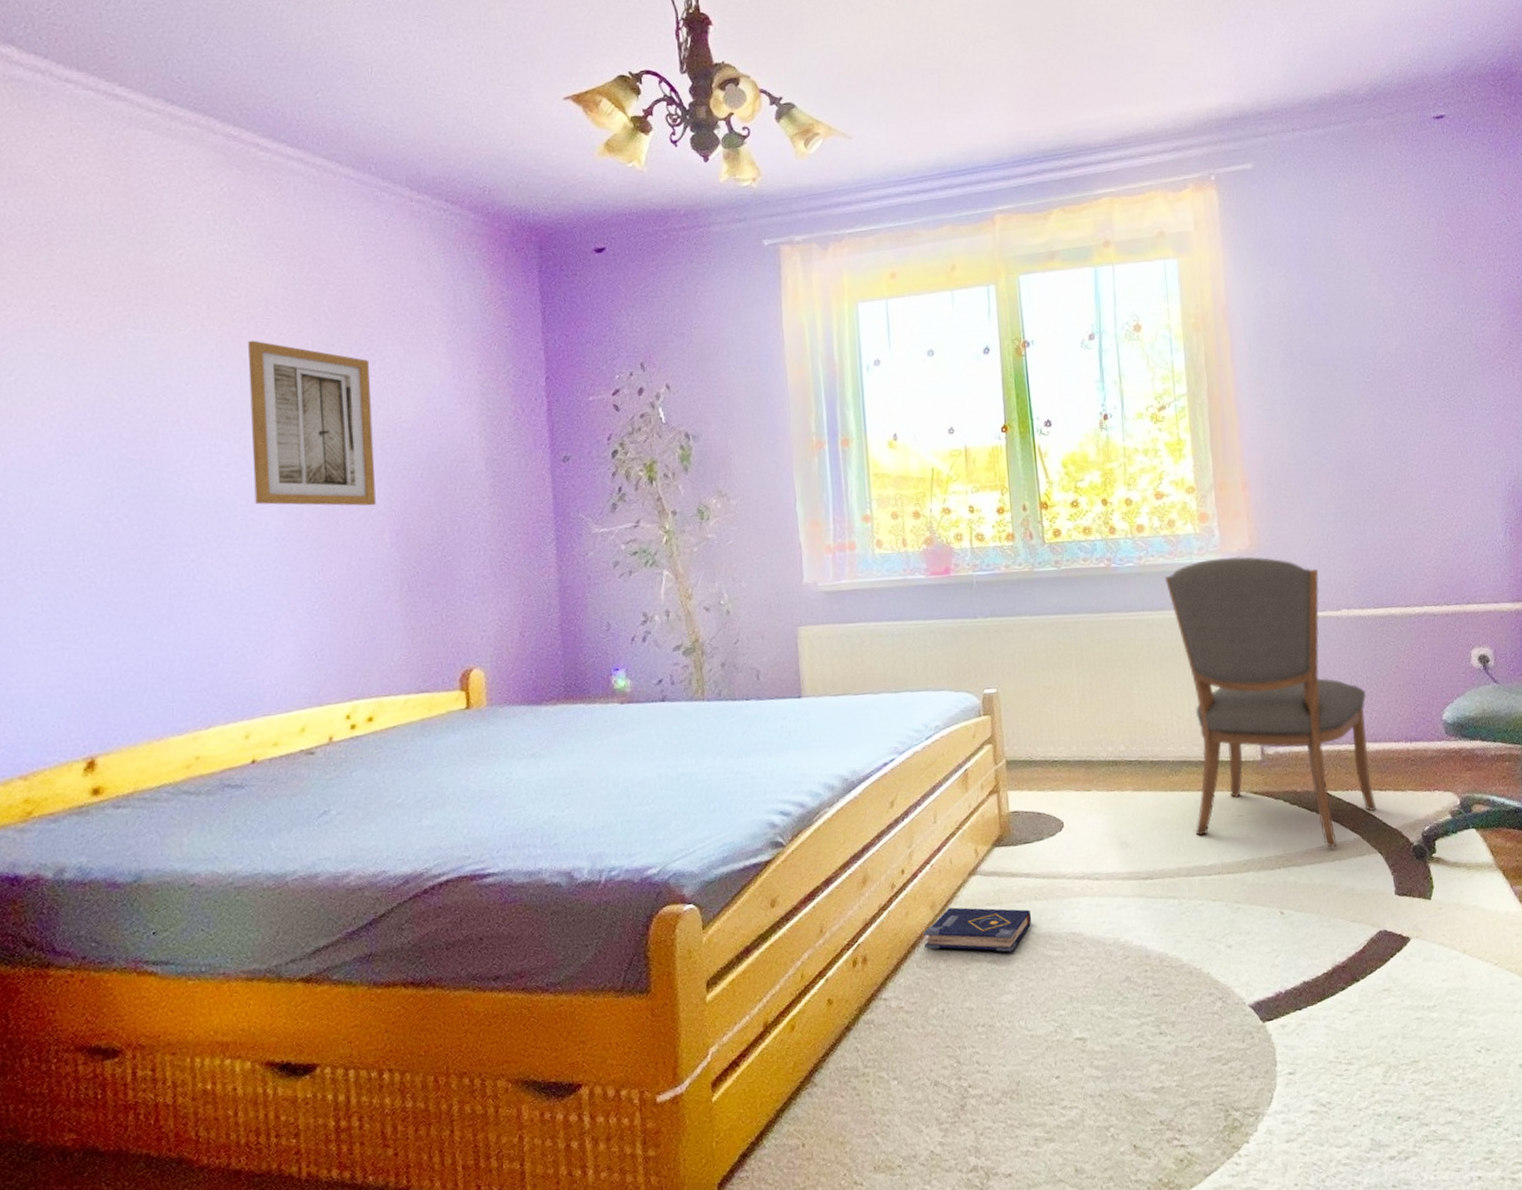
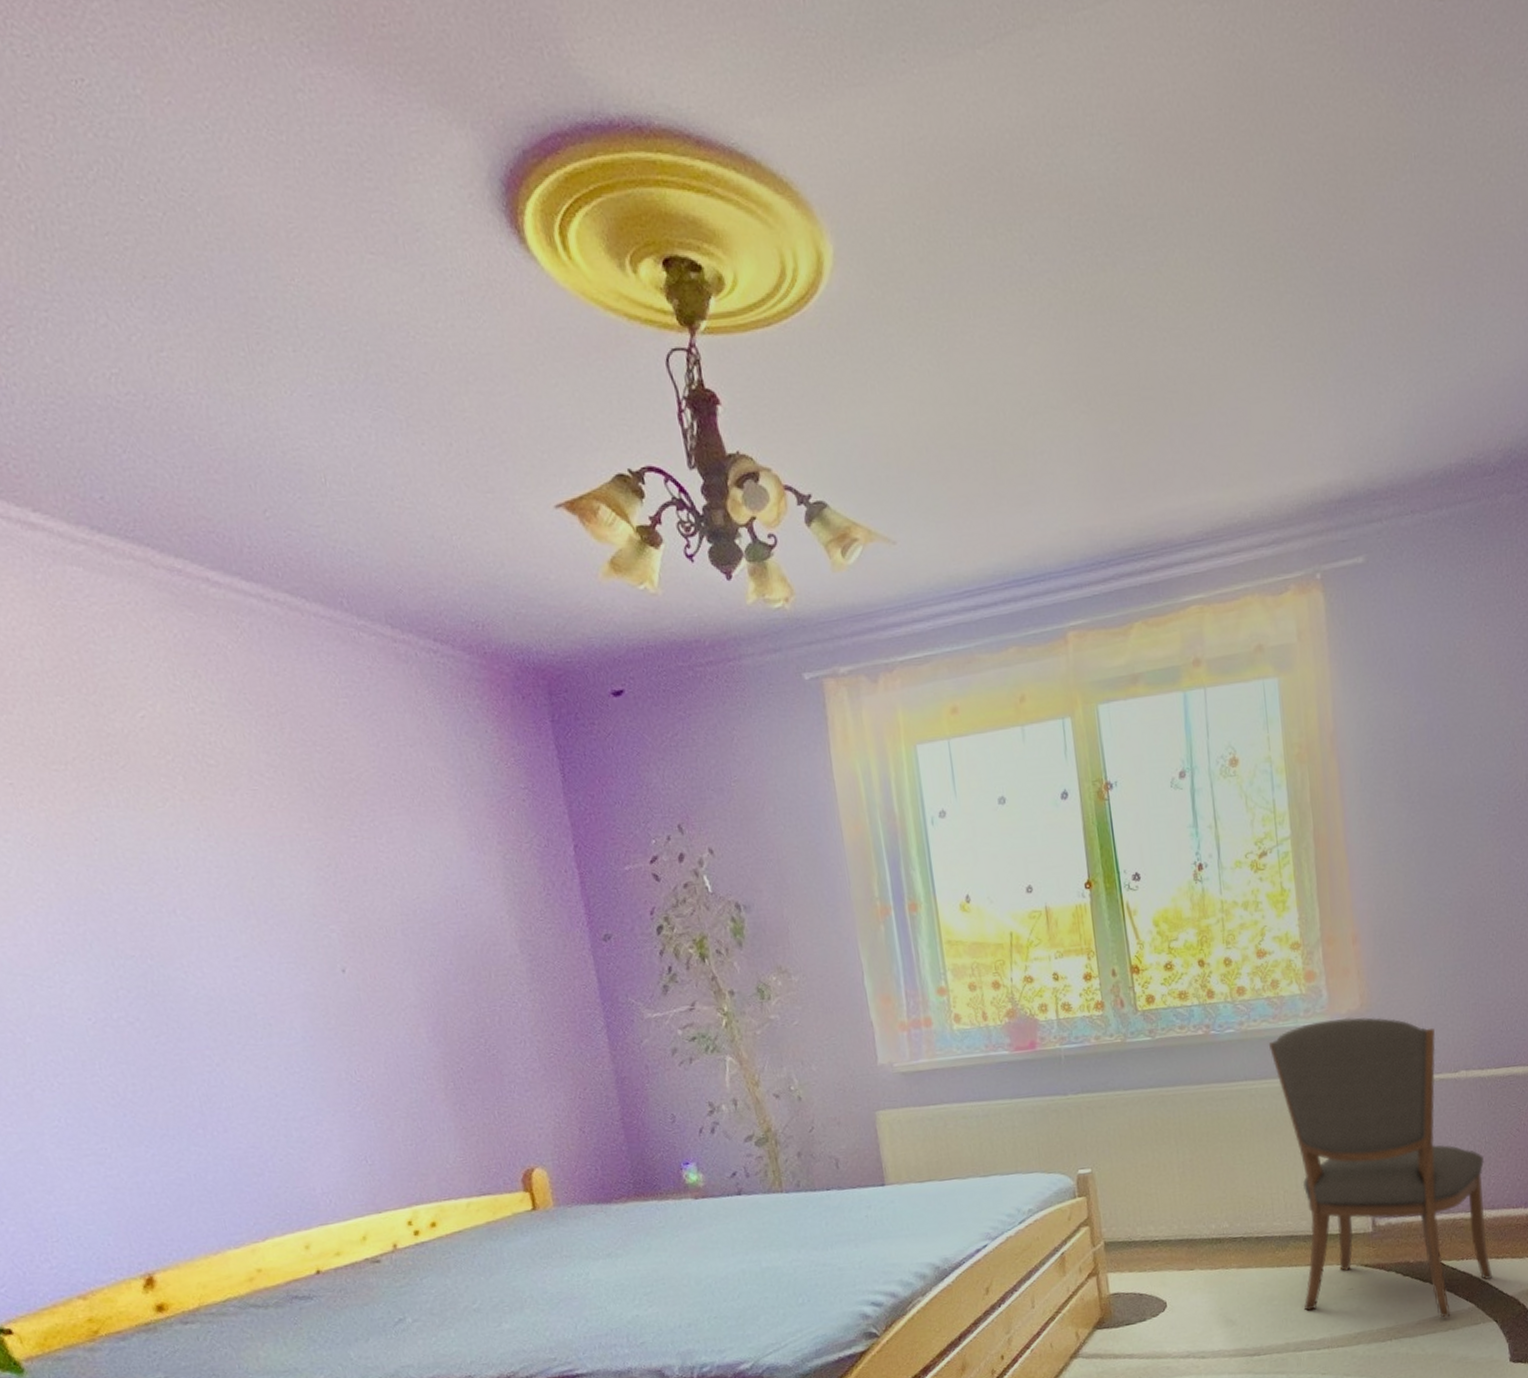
wall art: present [248,340,376,506] -> none [236,815,406,1001]

